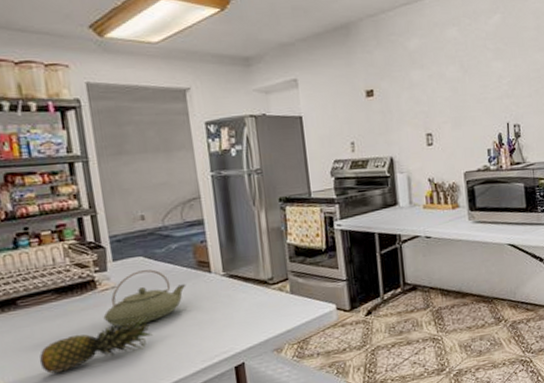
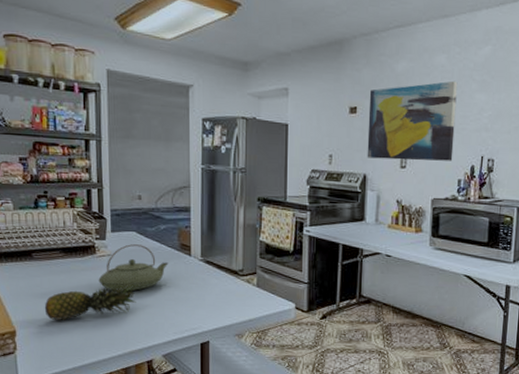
wall art: none [384,52,479,140] -> present [367,81,458,161]

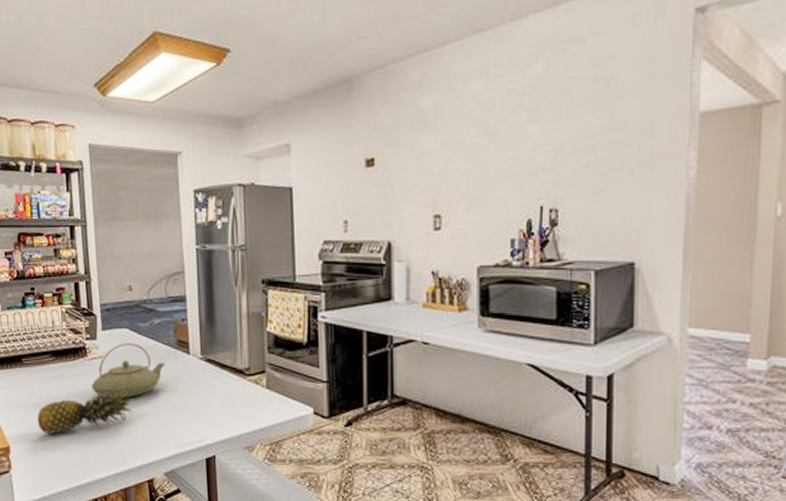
wall art: present [367,81,458,161] -> none [389,112,502,221]

